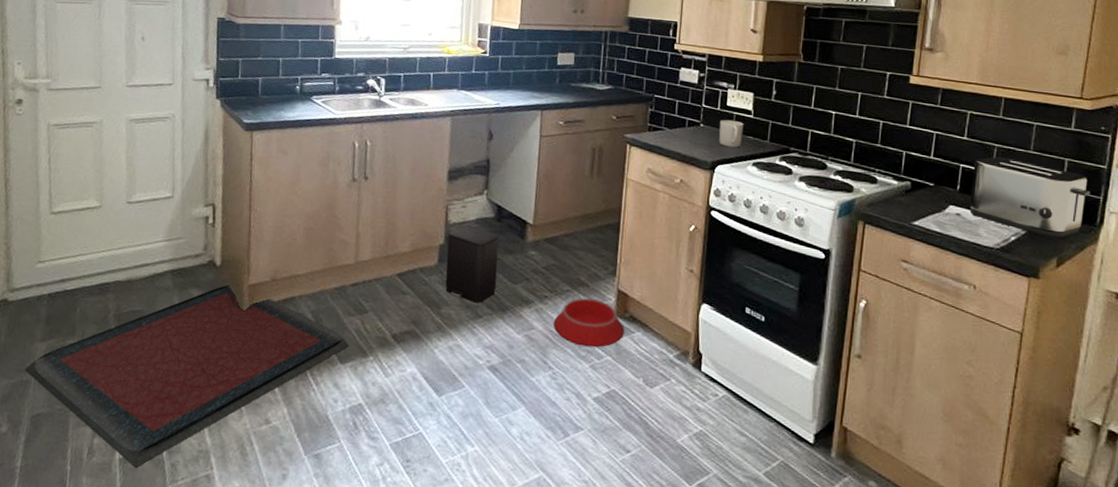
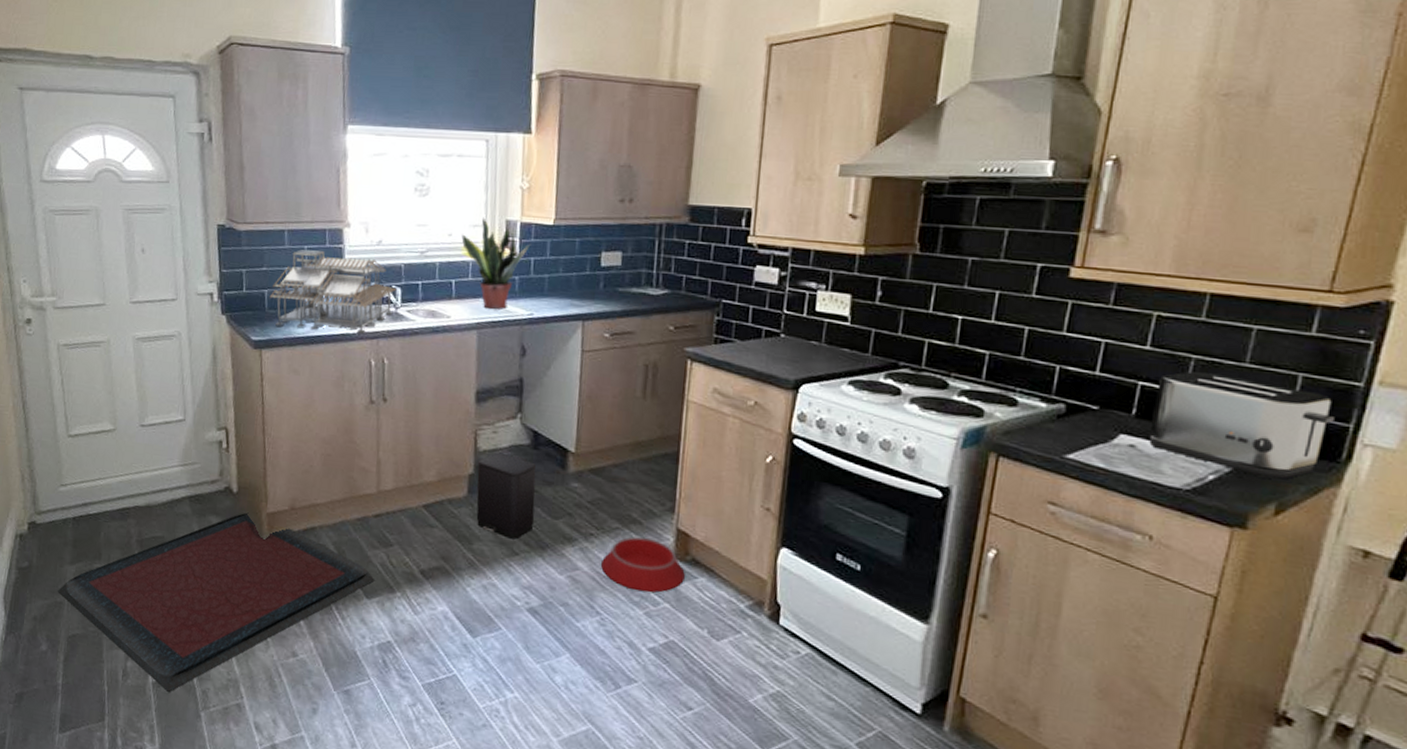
dish rack: none [263,42,382,119] -> present [269,249,398,334]
potted plant: none [440,20,499,99] -> present [461,217,531,309]
mug: present [718,119,744,148] -> none [804,328,838,363]

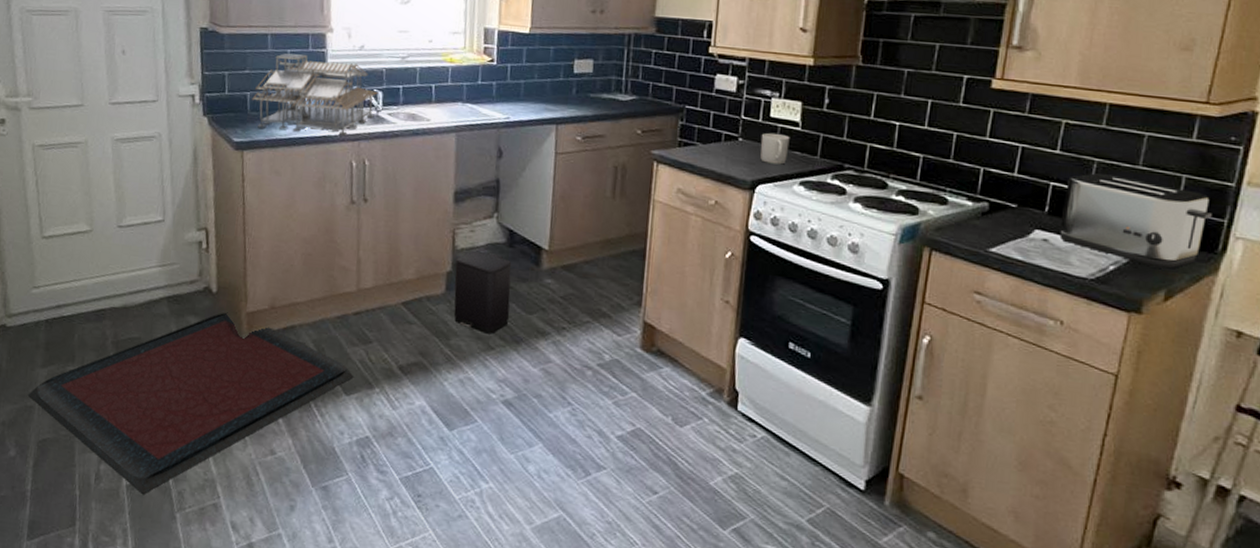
potted plant: present [461,217,531,309] -> none [441,25,508,113]
pet bowl: present [601,537,685,593] -> none [573,330,651,383]
mug: none [804,328,838,363] -> present [759,132,790,165]

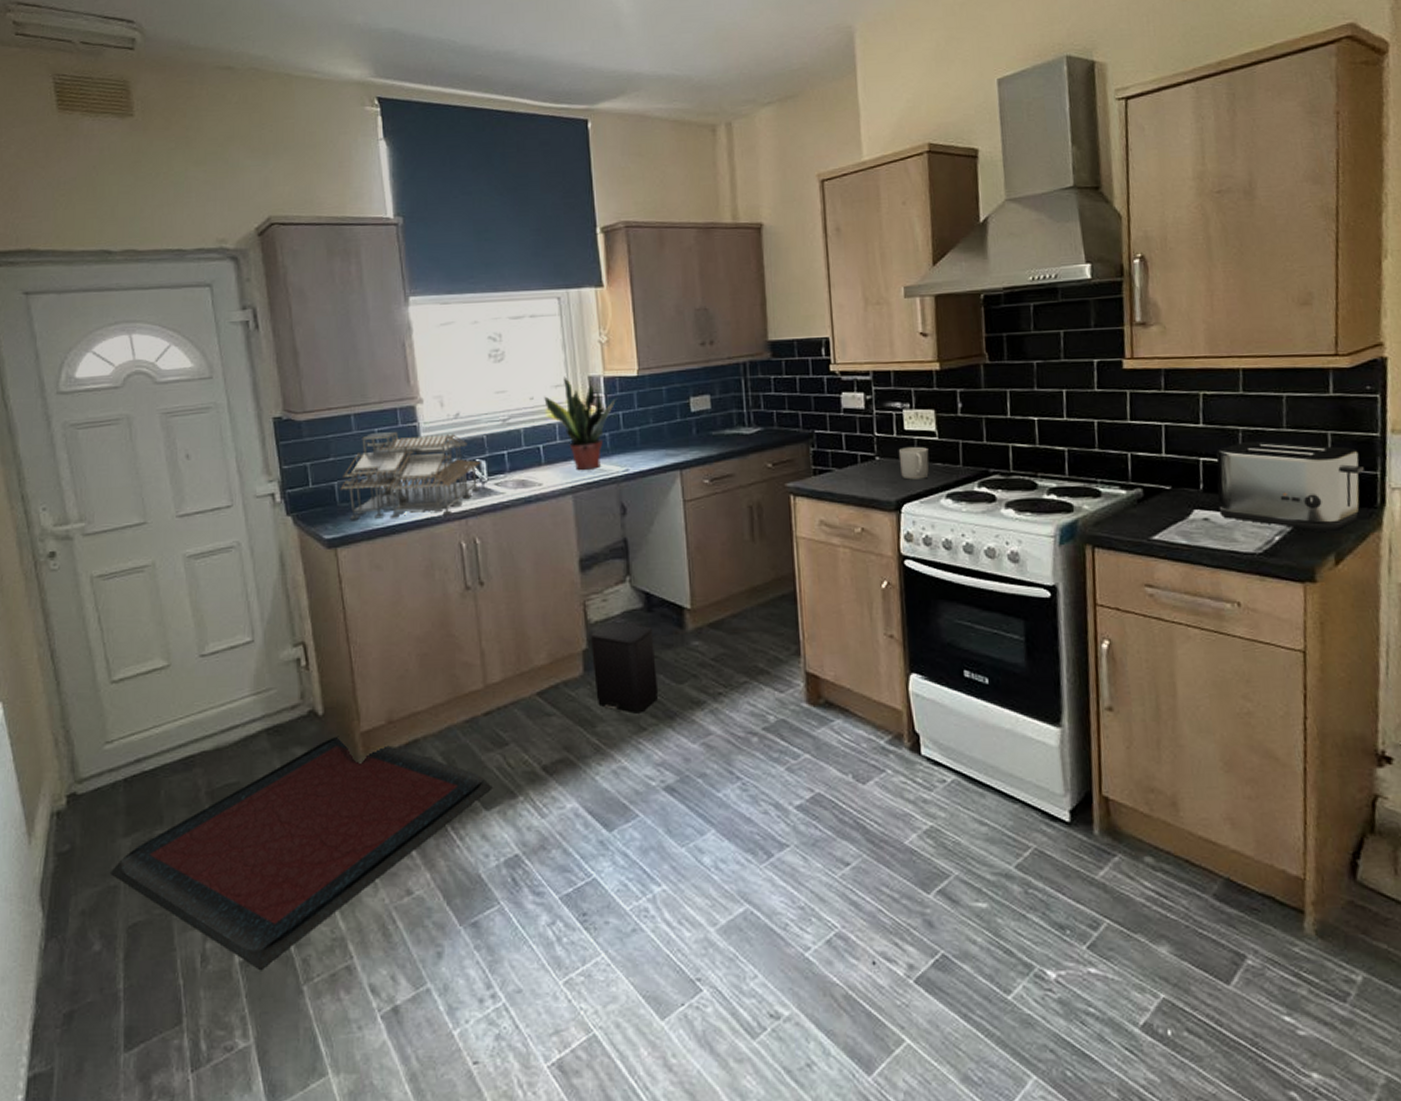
potted plant: none [441,25,508,113] -> present [544,376,617,470]

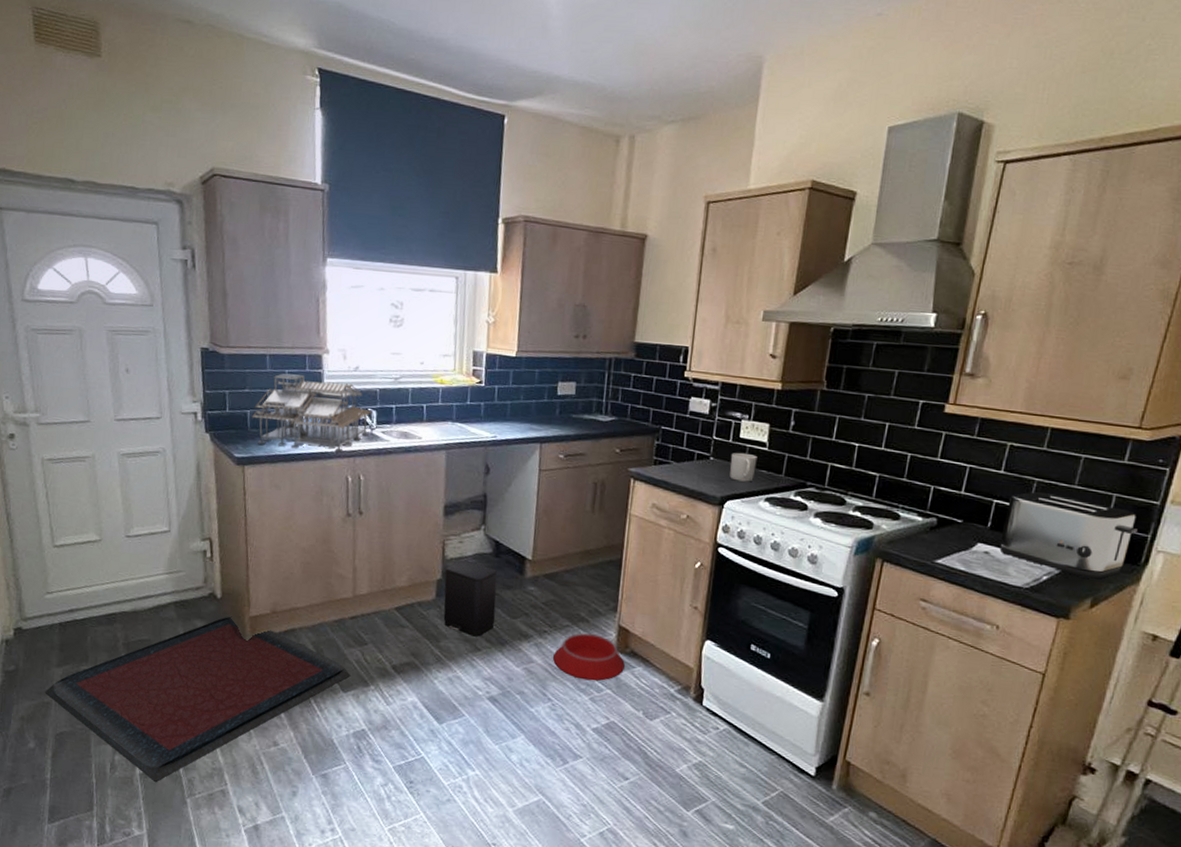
potted plant: present [544,376,617,470] -> none [432,348,496,432]
pet bowl: none [734,686,821,746] -> present [553,633,625,681]

